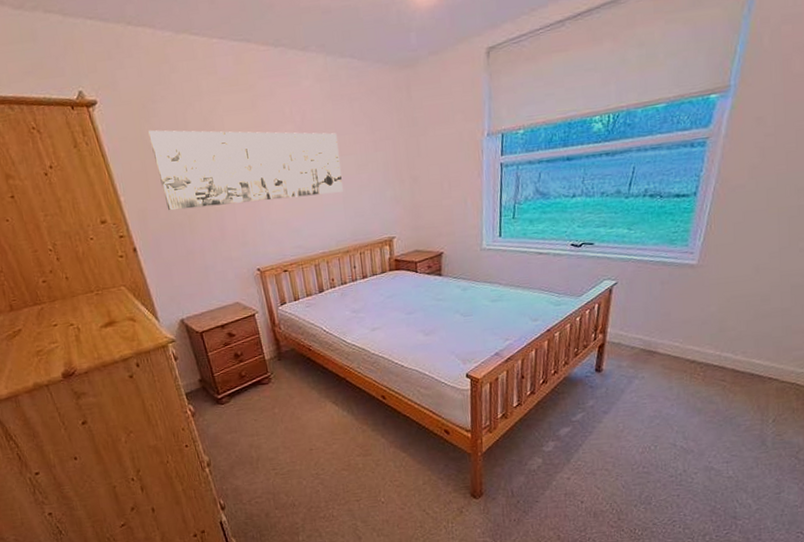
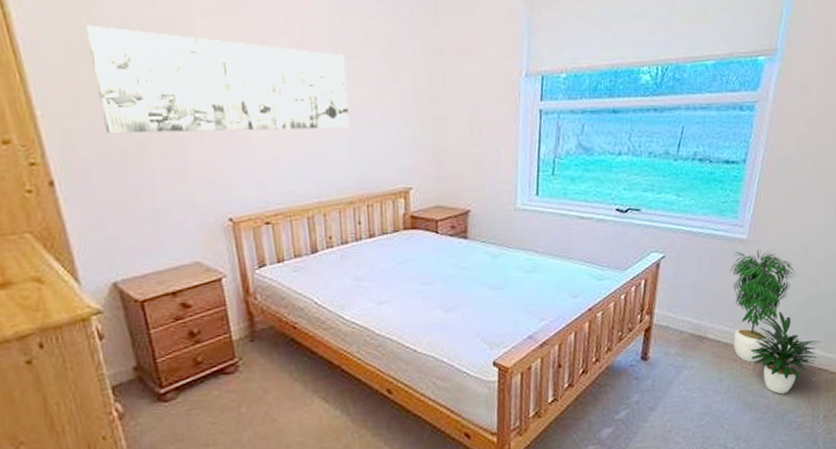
potted plant: none [680,272,773,401] -> present [730,249,822,395]

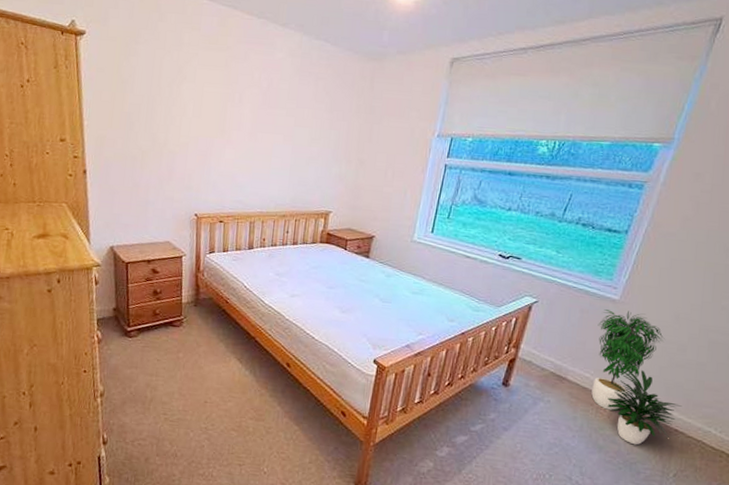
wall art: present [85,24,349,134] -> none [124,66,297,160]

